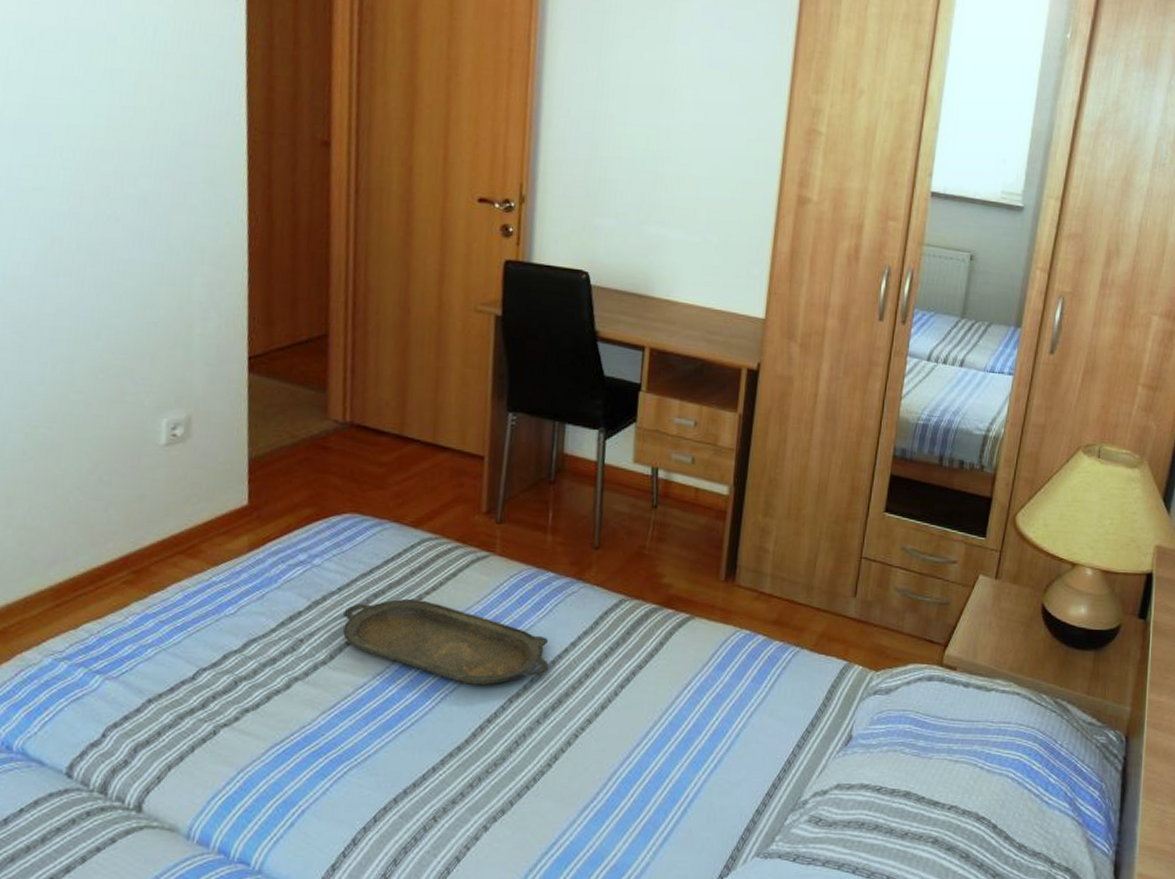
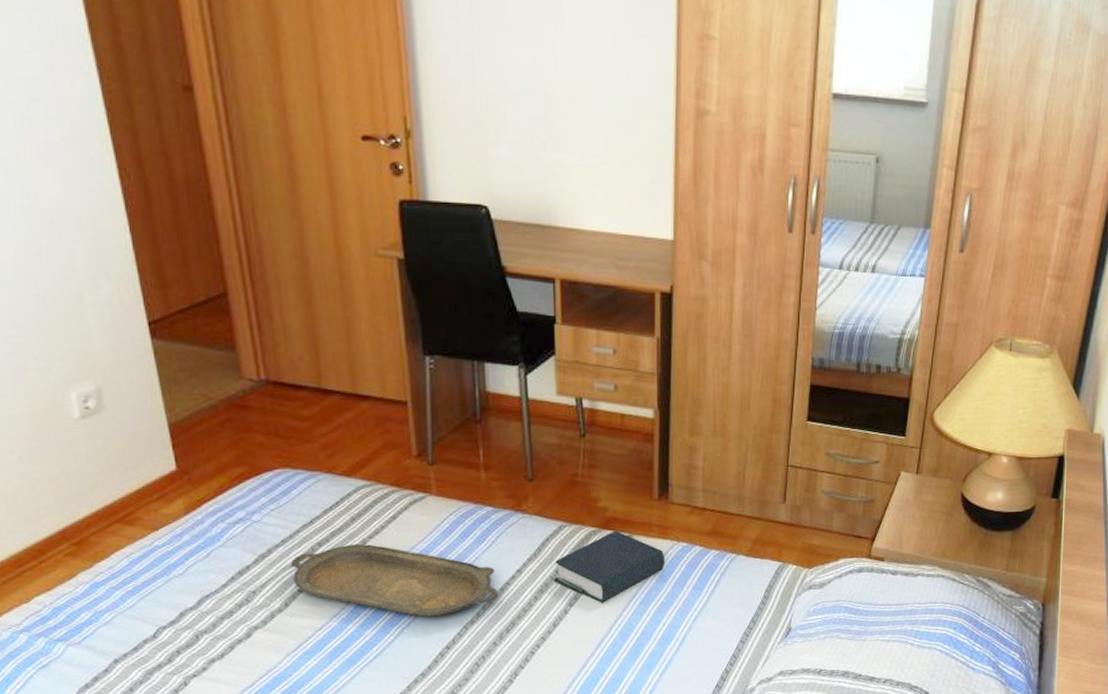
book: none [608,610,725,689] -> present [554,530,665,604]

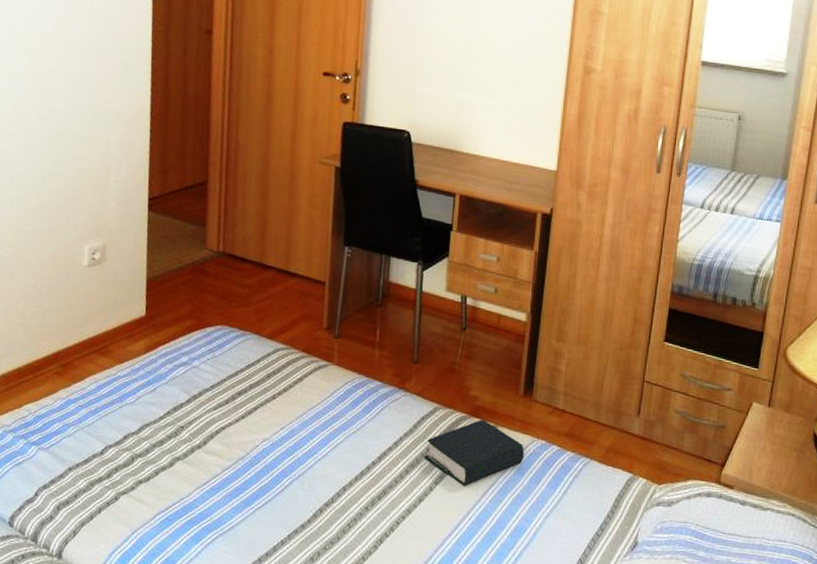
serving tray: present [291,543,498,617] -> none [214,397,375,475]

